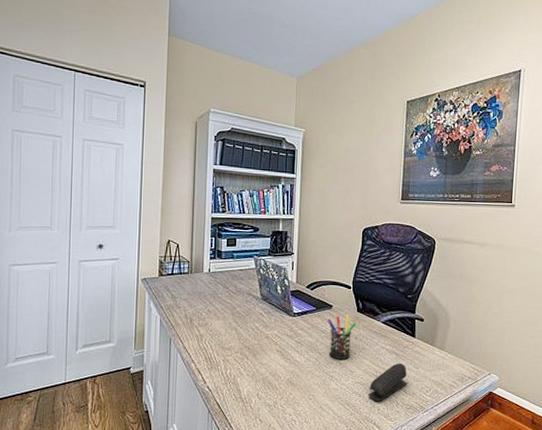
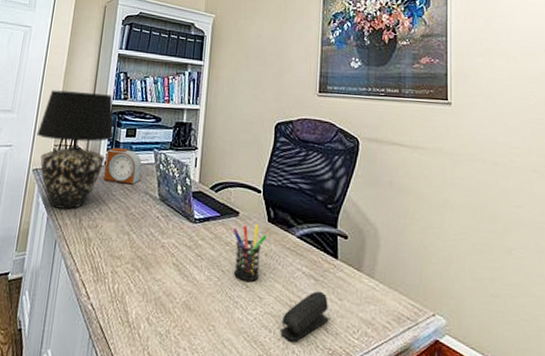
table lamp: none [141,206,216,312] -> present [36,90,114,210]
alarm clock: none [209,256,243,288] -> present [103,147,142,185]

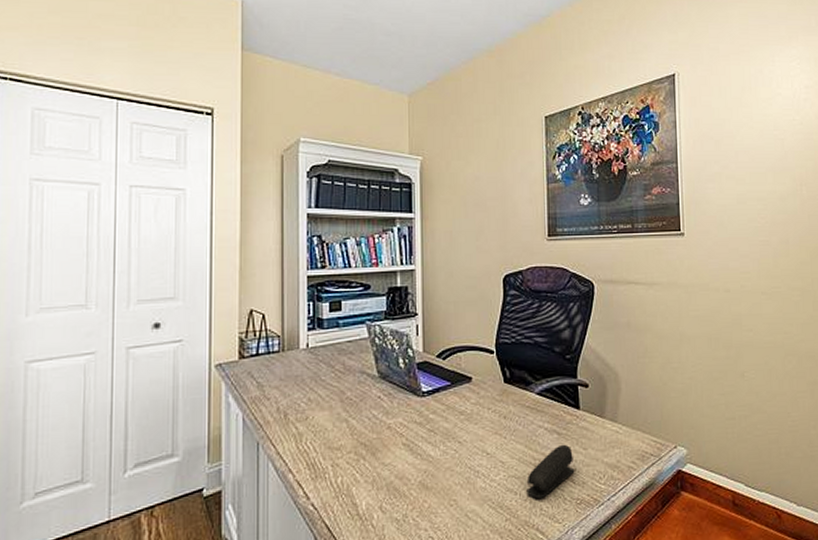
table lamp: present [36,90,114,210] -> none [213,264,315,406]
alarm clock: present [103,147,142,185] -> none [307,325,353,366]
pen holder: present [232,224,267,282] -> none [466,387,504,448]

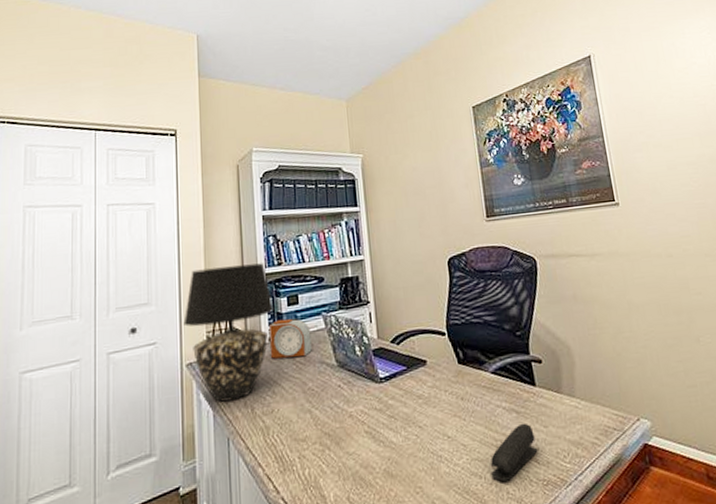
table lamp: none [213,264,315,406] -> present [183,263,275,402]
alarm clock: none [307,325,353,366] -> present [268,318,312,359]

